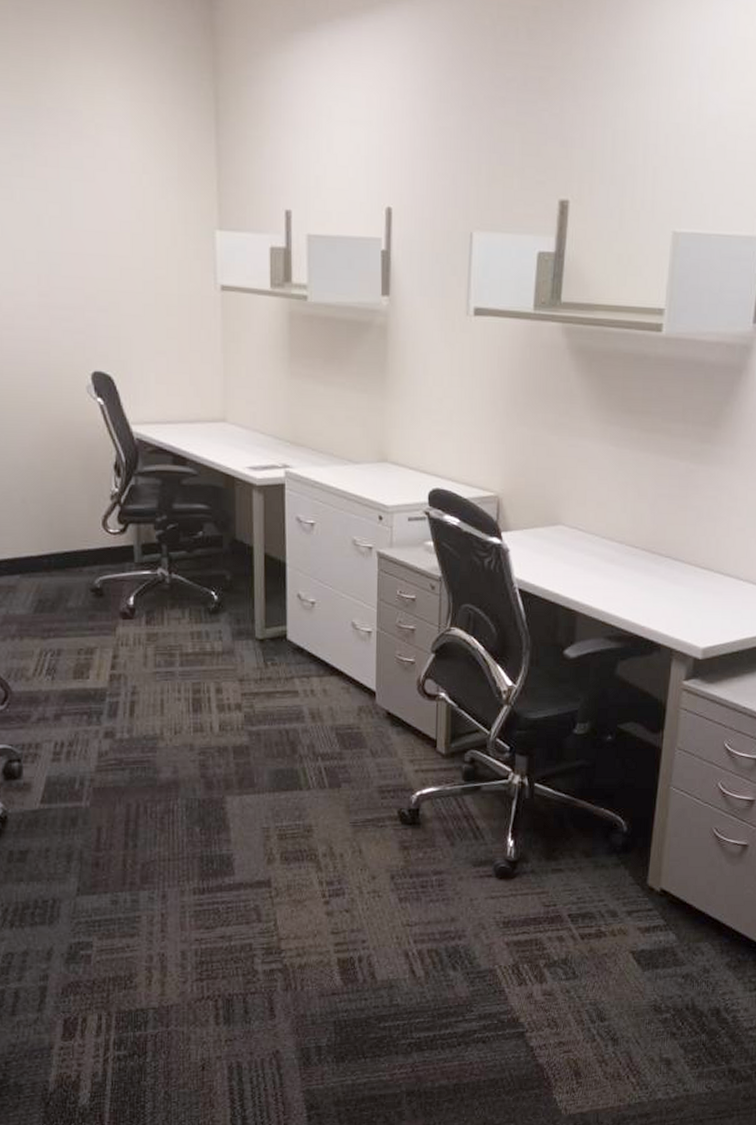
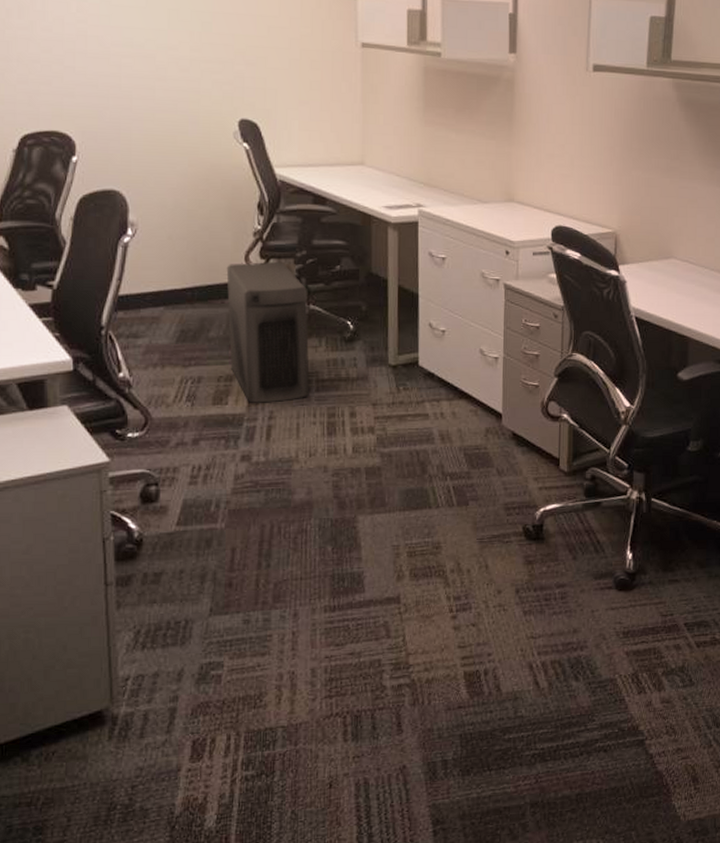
computer tower: none [83,527,173,678] -> present [226,261,310,403]

